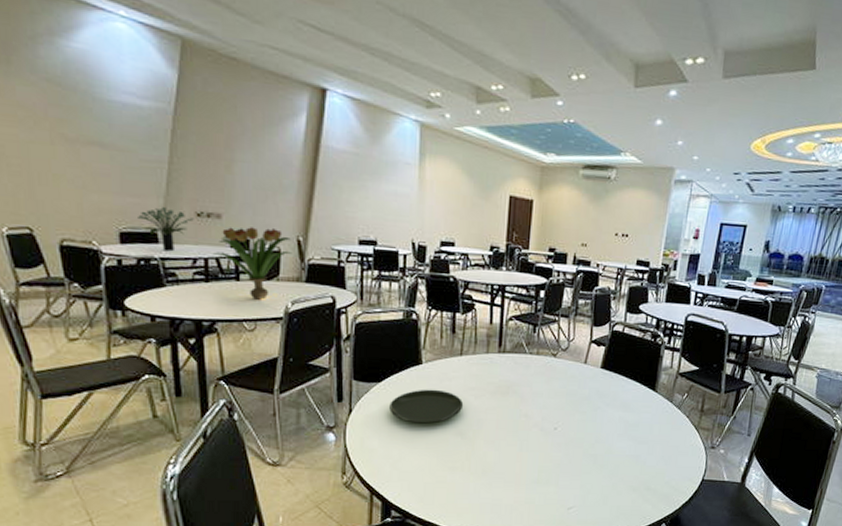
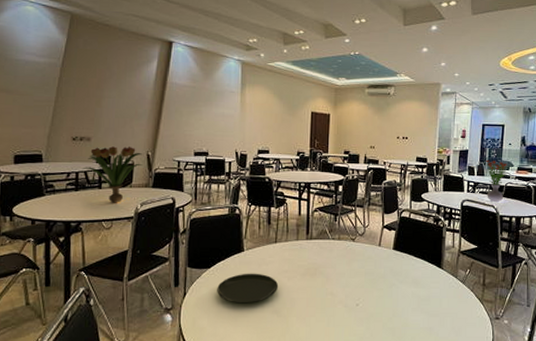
flower arrangement: present [138,207,194,252] -> none [29,135,70,168]
flower arrangement: none [716,267,745,319] -> present [484,159,508,203]

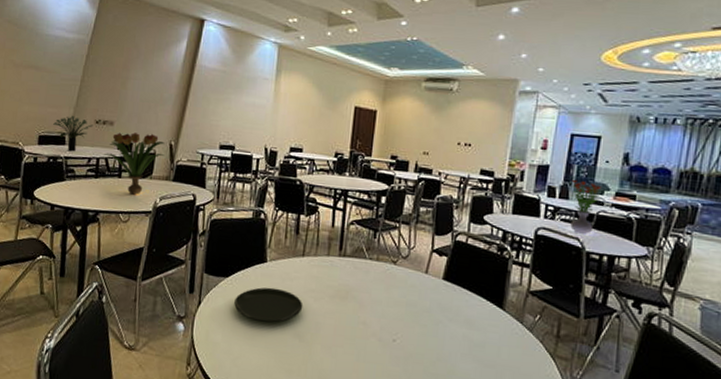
flower arrangement: none [29,135,70,168] -> present [53,116,93,152]

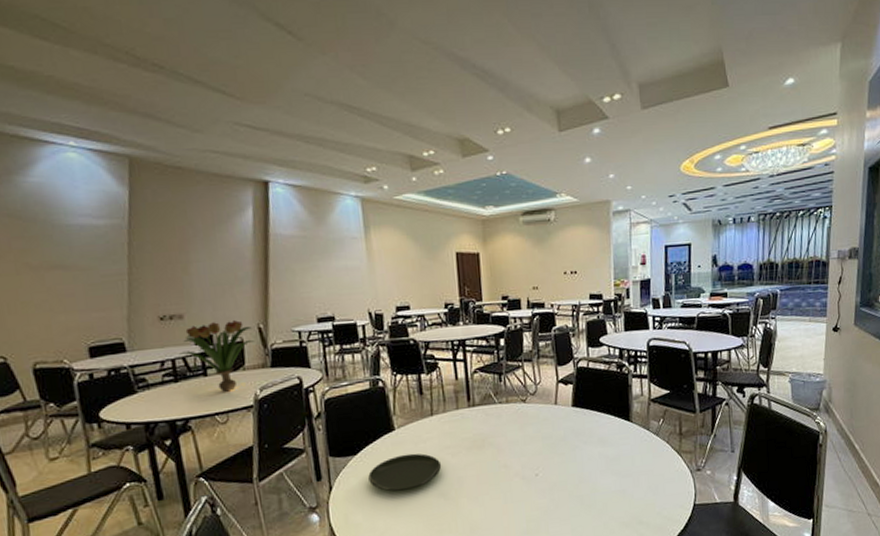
flower arrangement: present [53,116,93,152] -> none [104,317,158,359]
flower arrangement: present [569,179,602,235] -> none [670,287,698,338]

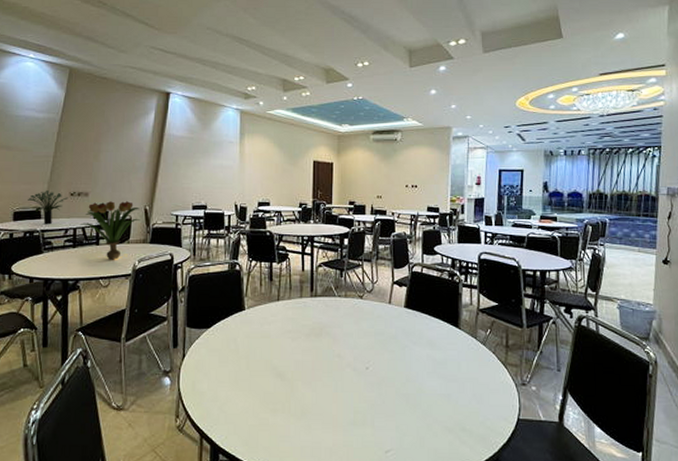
flower arrangement: none [104,317,158,359] -> present [28,191,68,225]
plate: present [368,453,442,492] -> none [217,333,282,368]

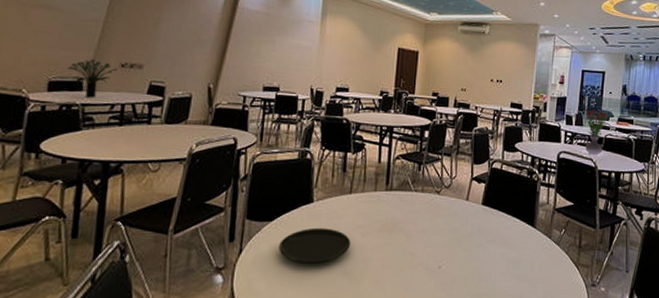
flower arrangement: present [80,201,141,260] -> none [129,76,203,142]
plate: none [217,333,282,368] -> present [279,227,351,265]
flower arrangement: none [502,208,529,255] -> present [583,108,608,156]

